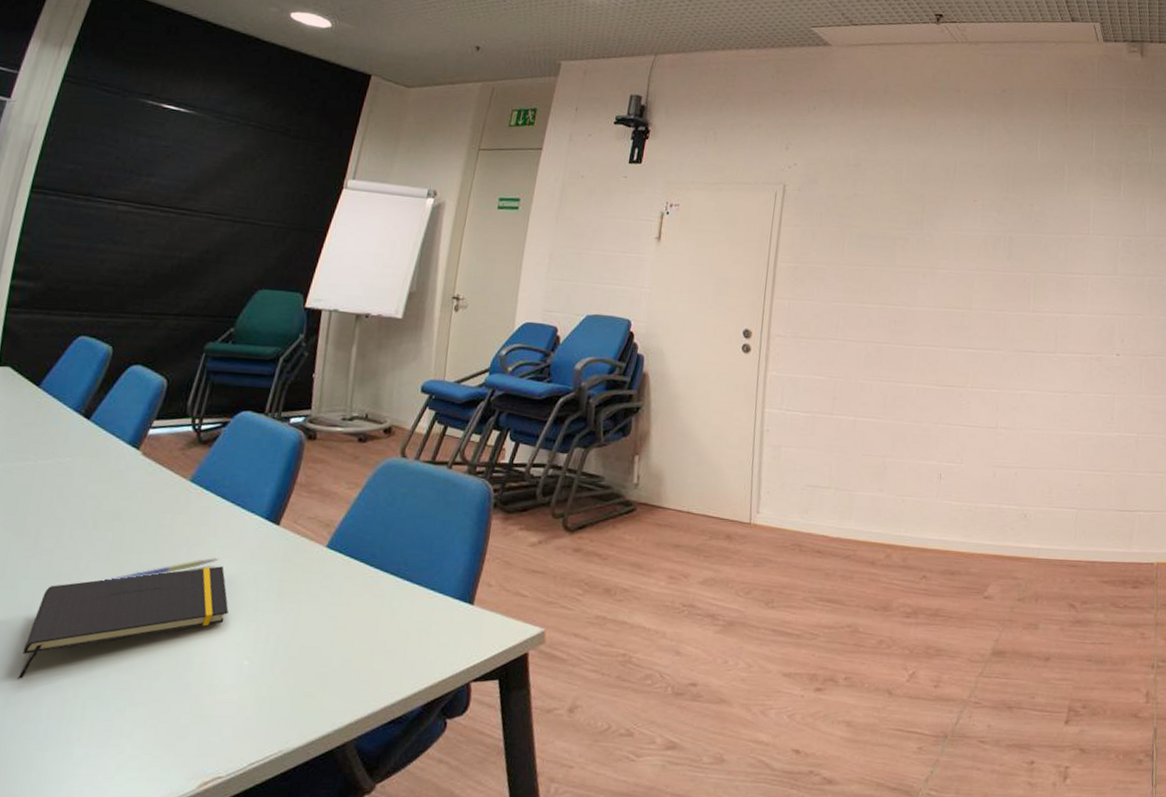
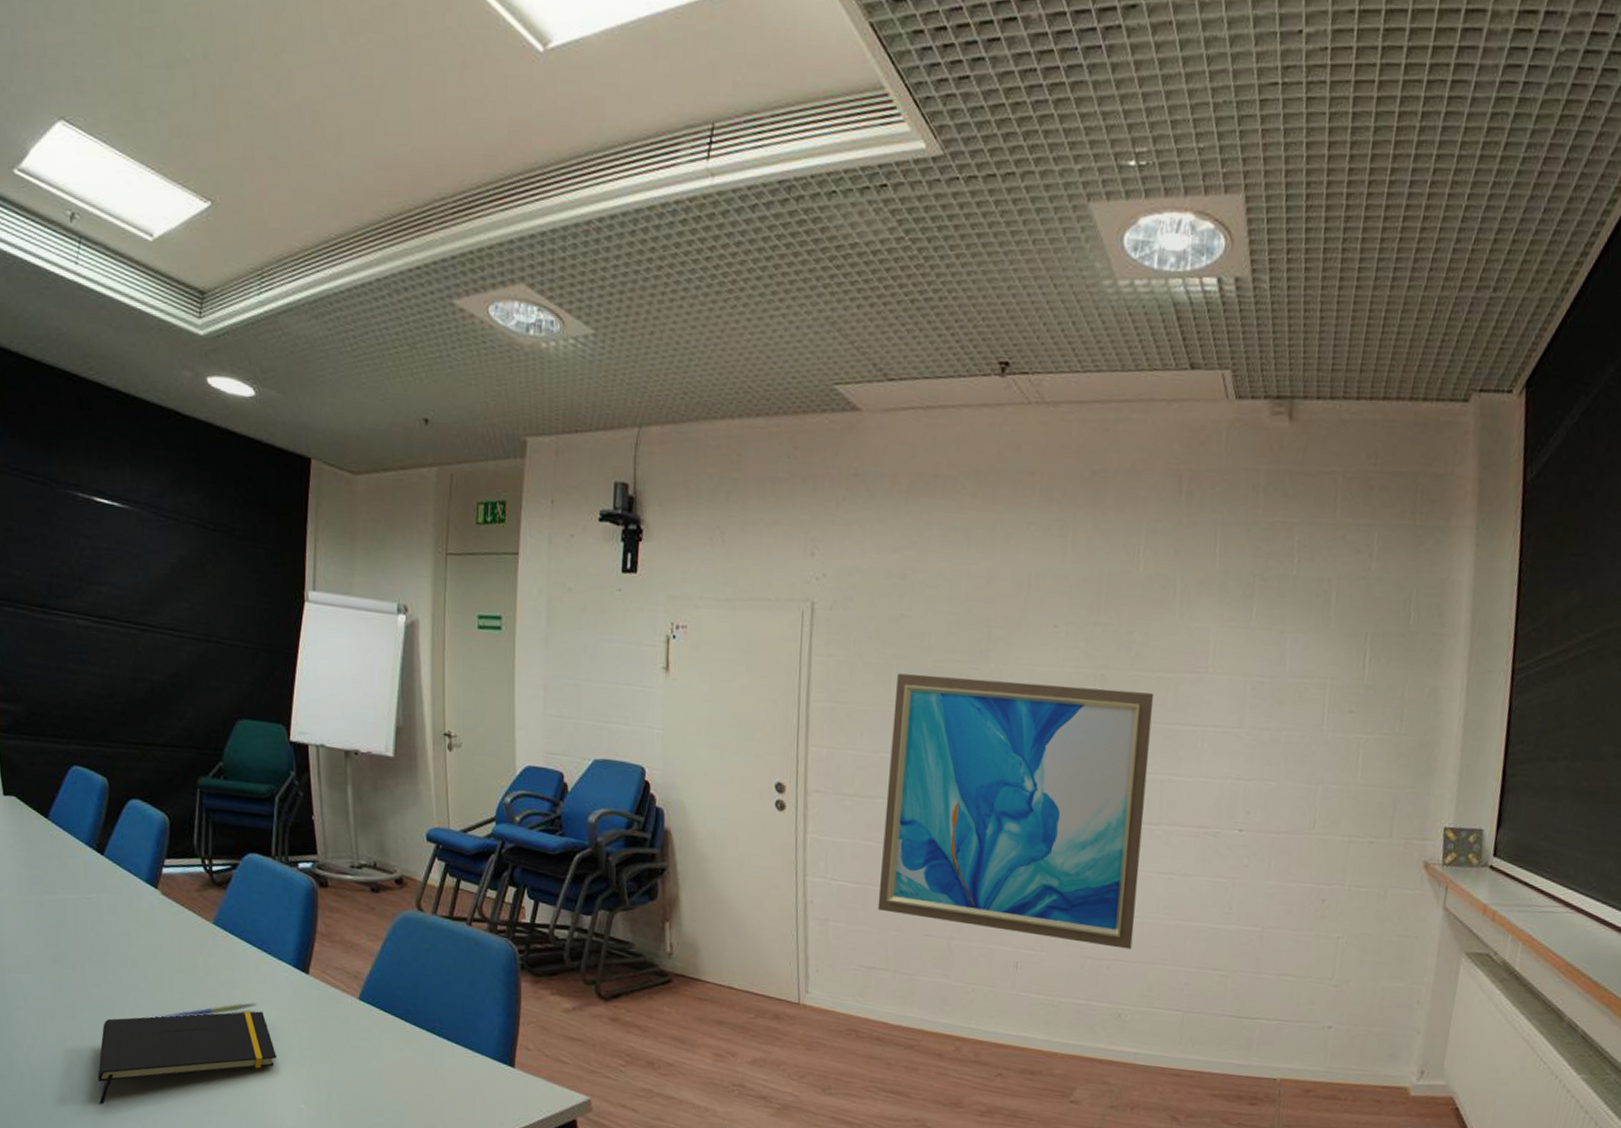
wall art: none [824,238,1050,458] -> present [877,673,1154,950]

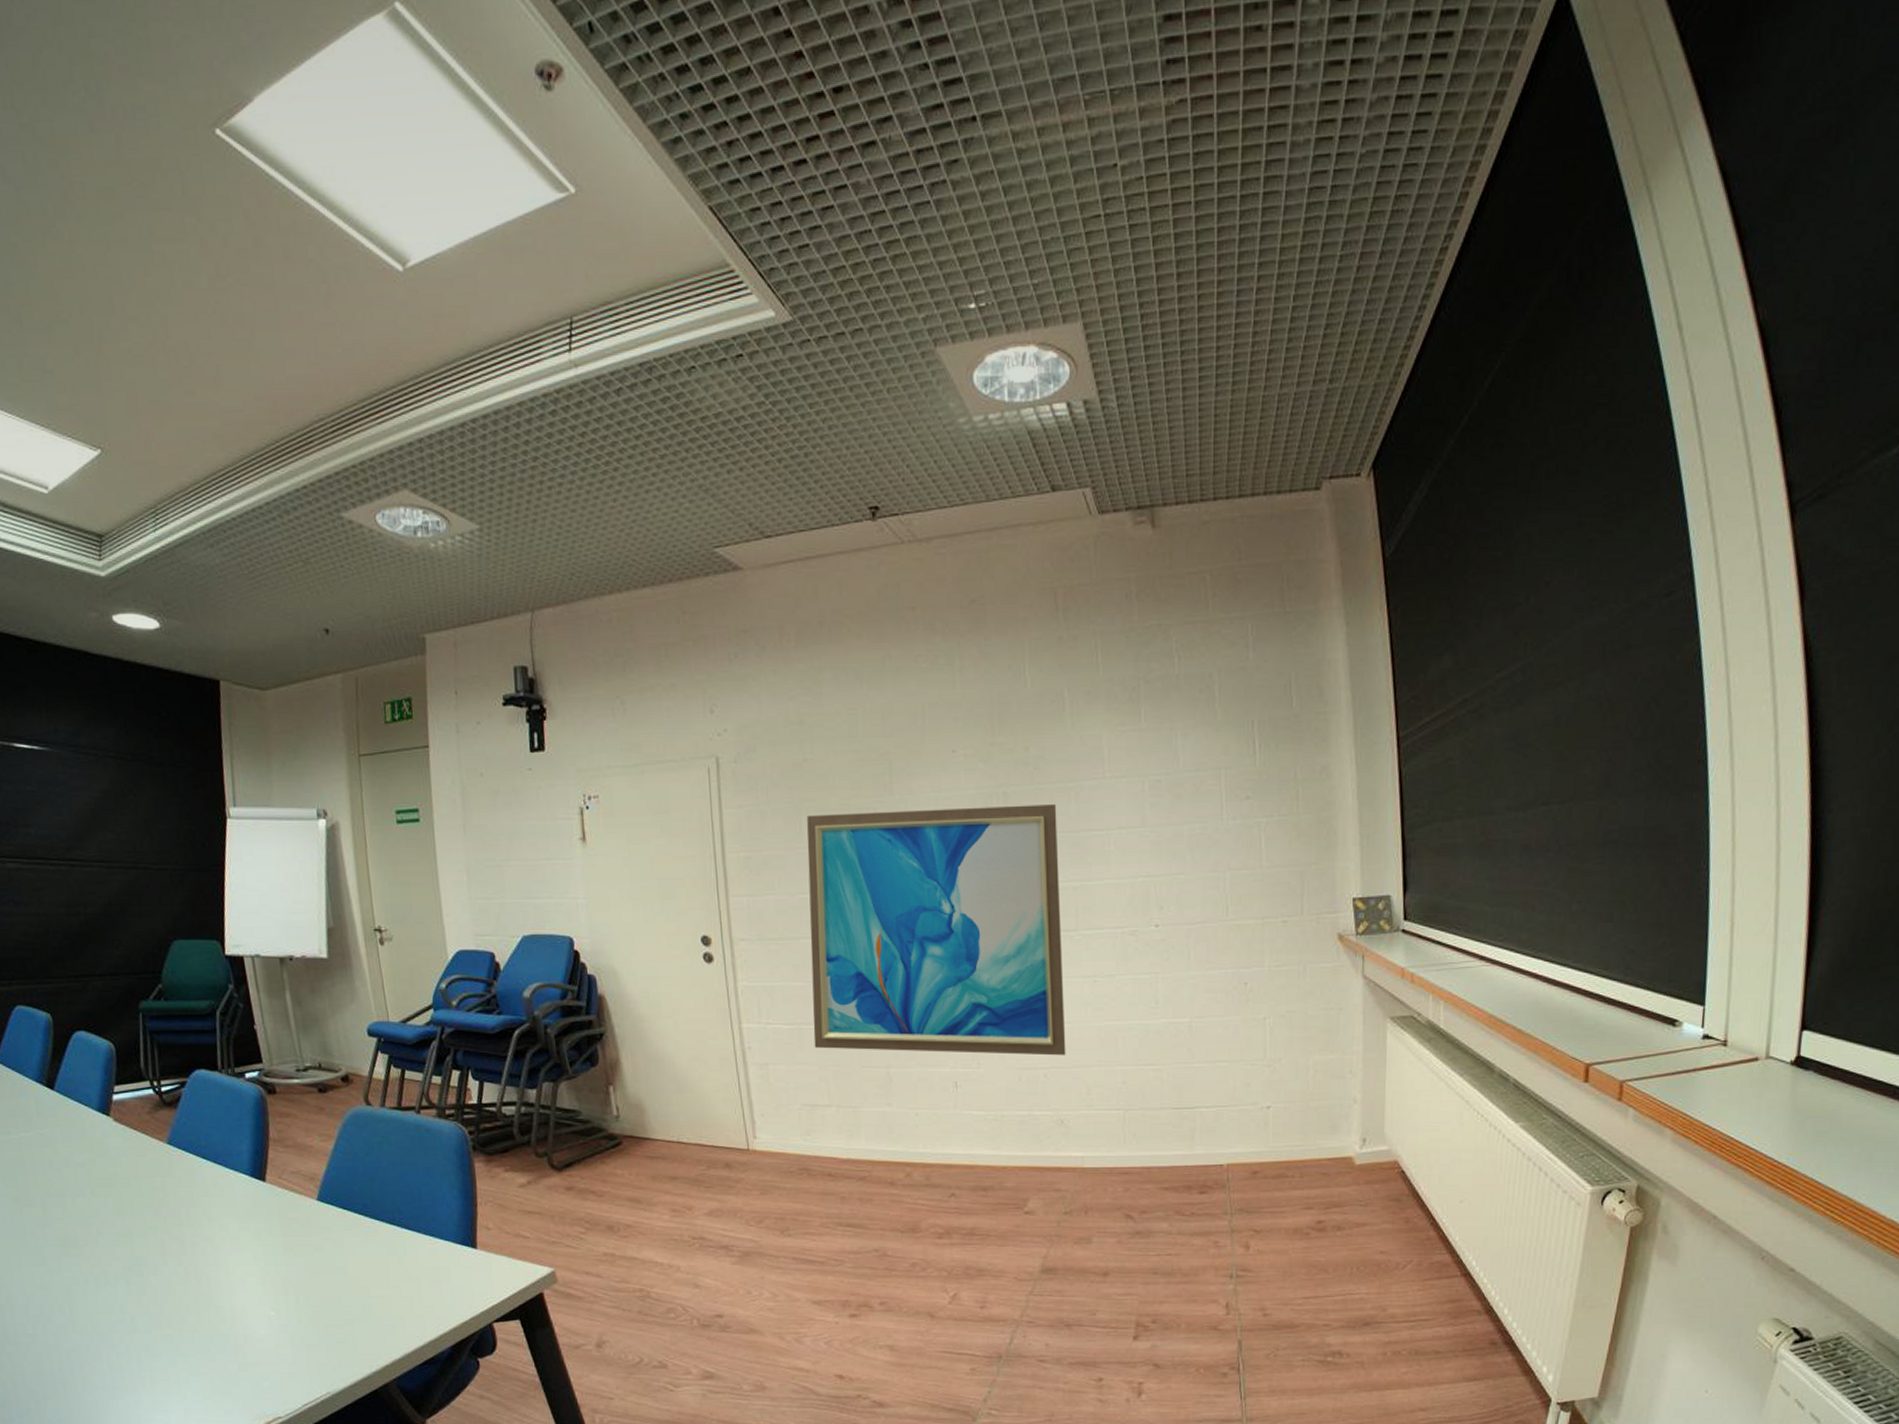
notepad: present [97,1011,277,1105] -> none [67,1224,242,1337]
pen: present [155,1002,256,1018] -> none [118,1216,217,1244]

